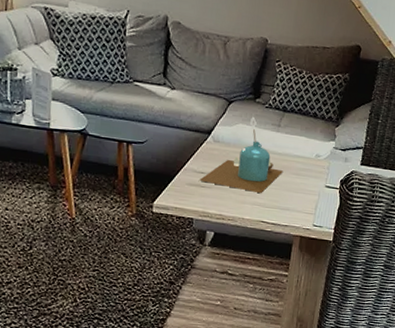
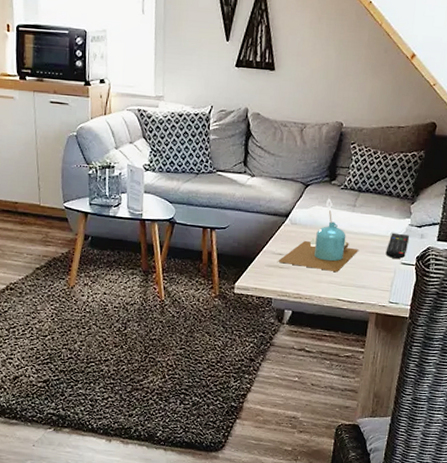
remote control: none [310,155,334,182] -> present [385,232,410,259]

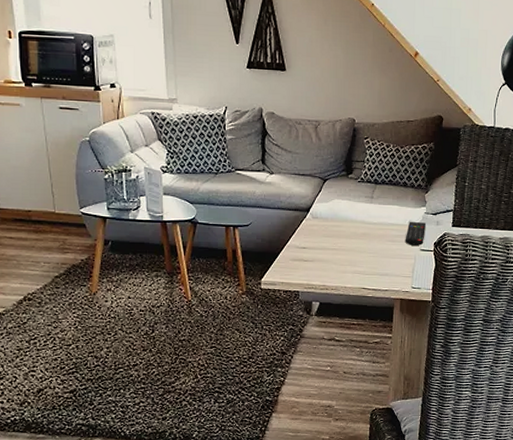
candle: present [278,198,359,272] -> none [302,191,380,261]

